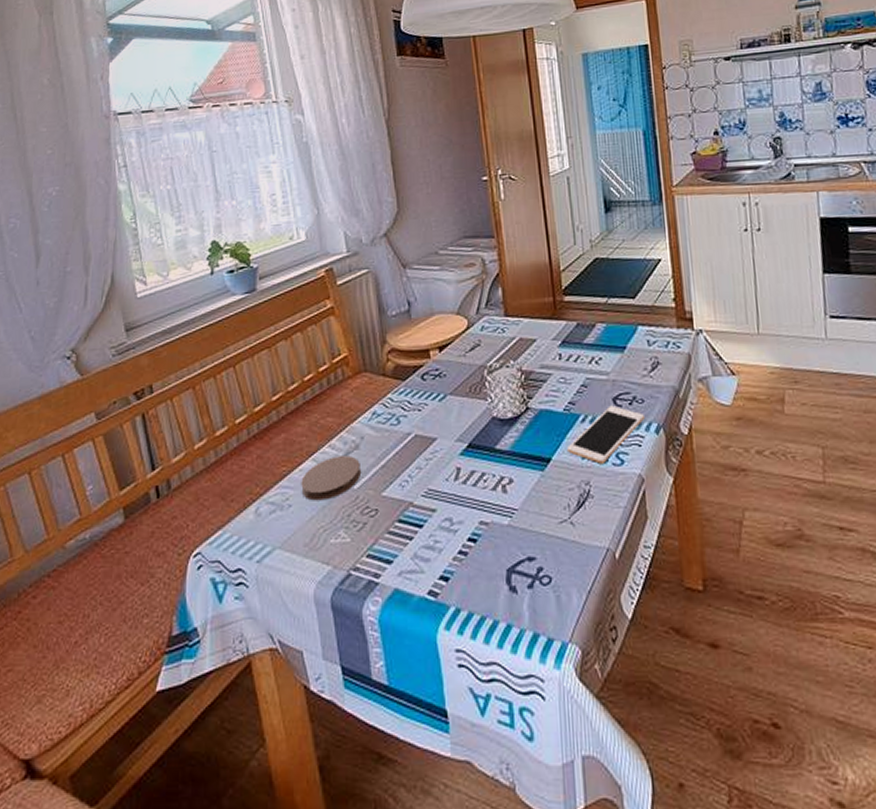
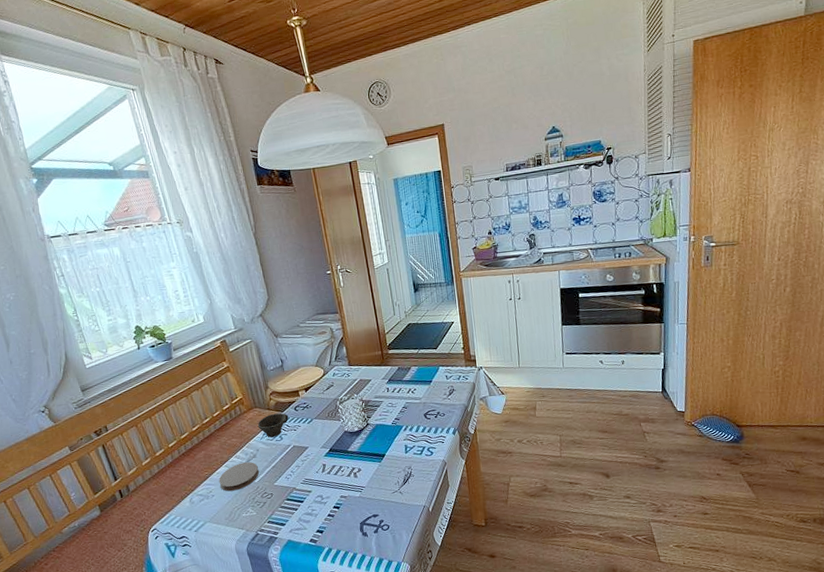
cup: none [365,382,412,420] -> present [257,413,289,438]
cell phone: present [567,405,644,464] -> none [395,418,445,456]

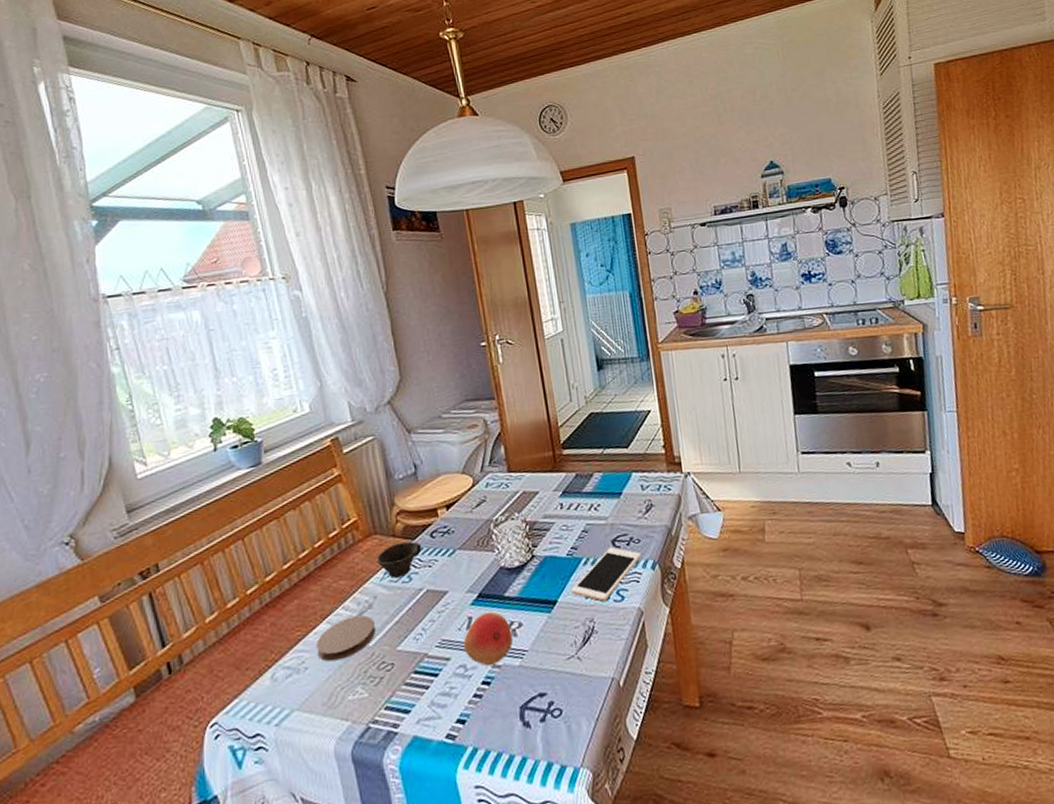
fruit: none [320,461,354,497] -> present [464,611,513,667]
cell phone: none [395,418,445,456] -> present [572,547,641,602]

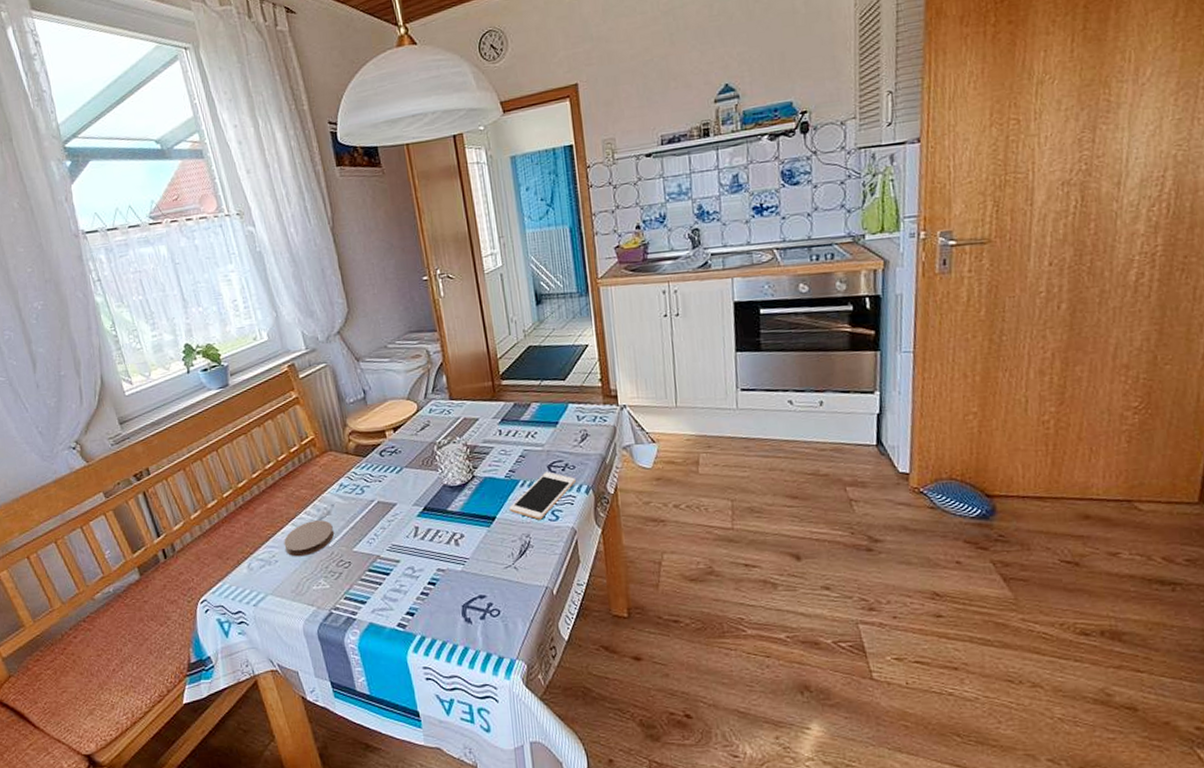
cup: present [376,541,422,578] -> none [332,459,373,490]
fruit: present [464,611,513,667] -> none [411,523,455,570]

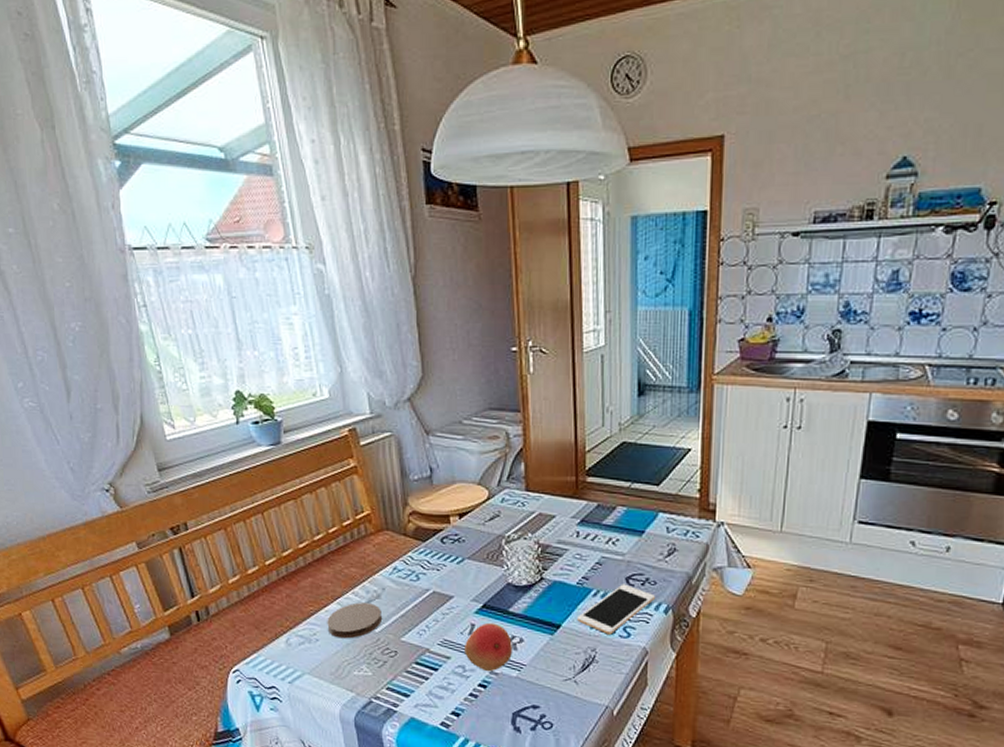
fruit: none [411,523,455,570] -> present [465,622,512,672]

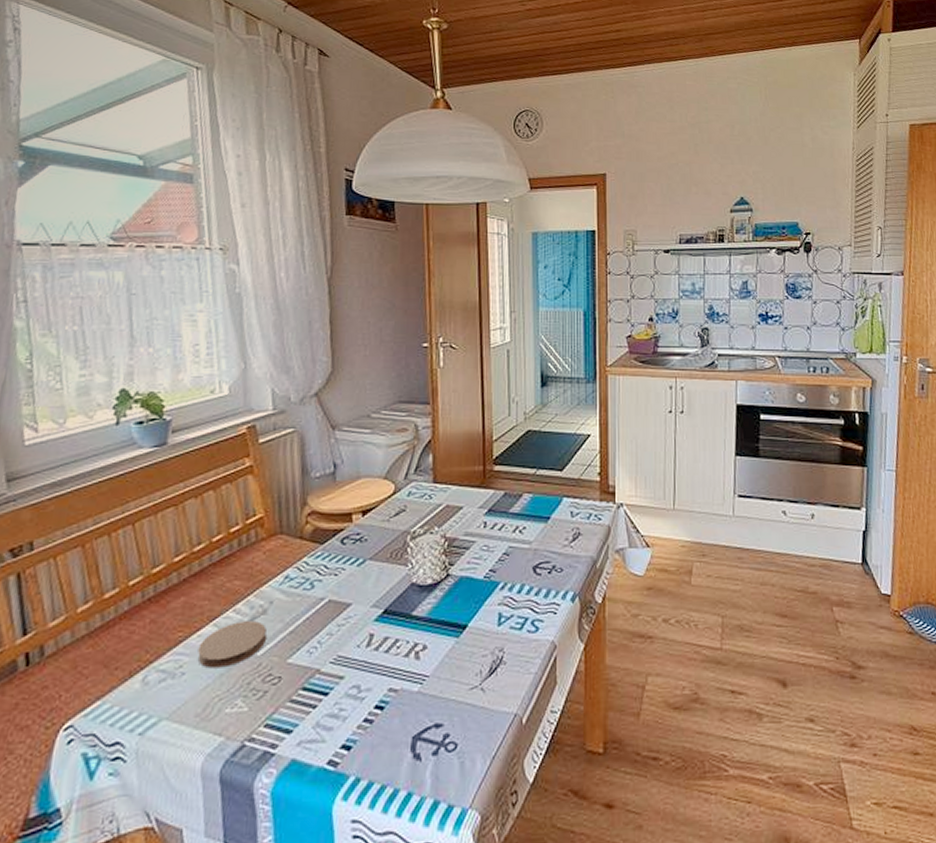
fruit: present [465,622,512,672] -> none [361,630,414,690]
cell phone: present [577,584,655,635] -> none [484,574,561,631]

